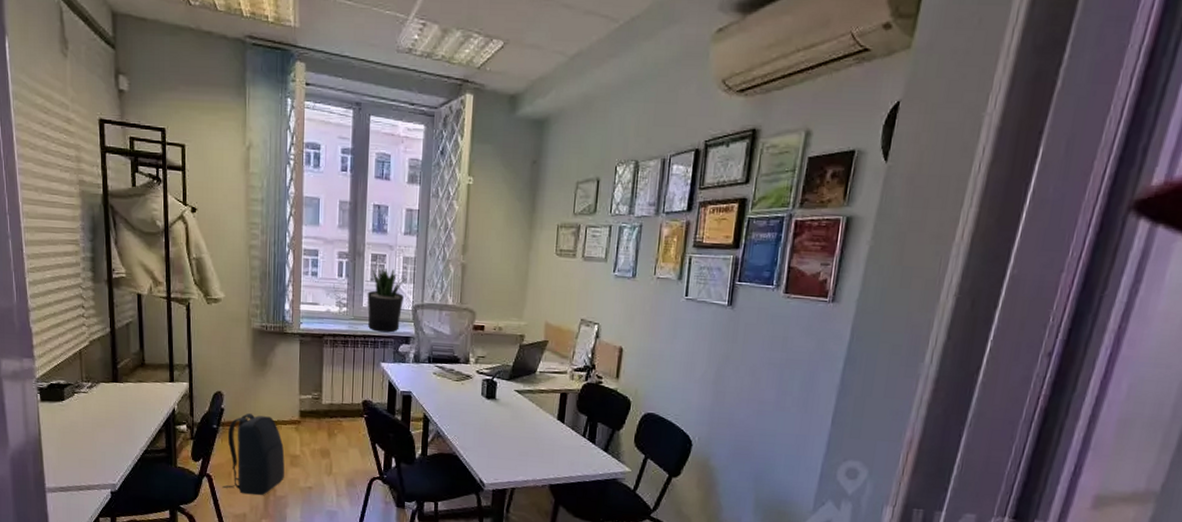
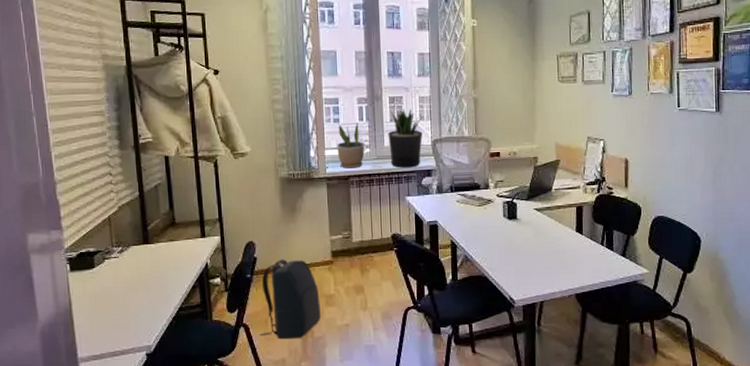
potted plant: none [313,278,342,327] -> present [337,123,365,169]

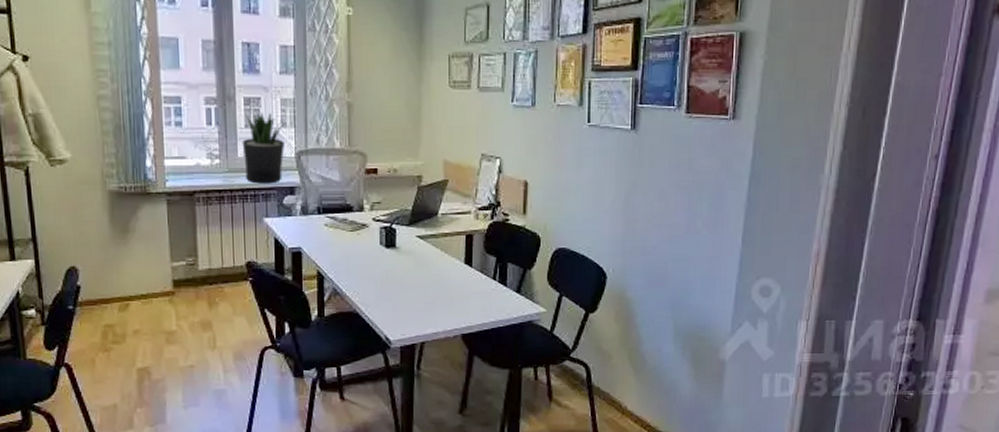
backpack: present [259,259,321,340] -> none [85,289,160,382]
potted plant: present [337,123,365,169] -> none [179,127,214,182]

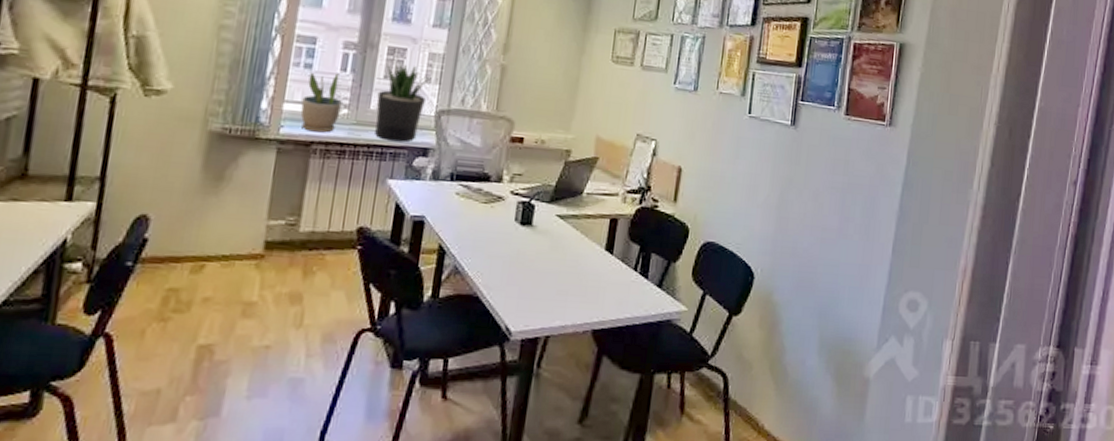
potted plant: none [179,127,214,182] -> present [300,72,342,133]

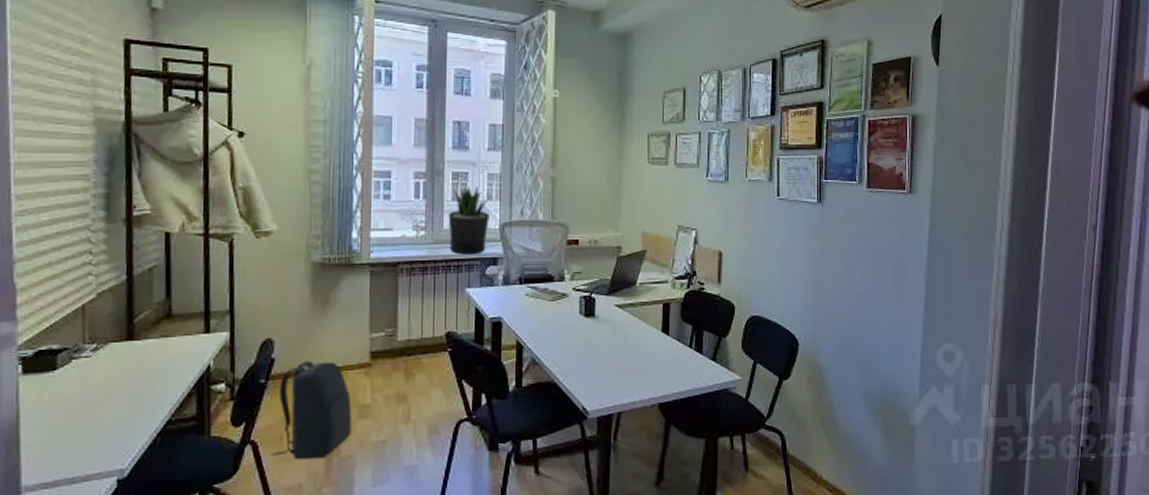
backpack: none [127,245,235,361] -> present [271,361,352,460]
potted plant: present [300,72,342,133] -> none [385,200,419,254]

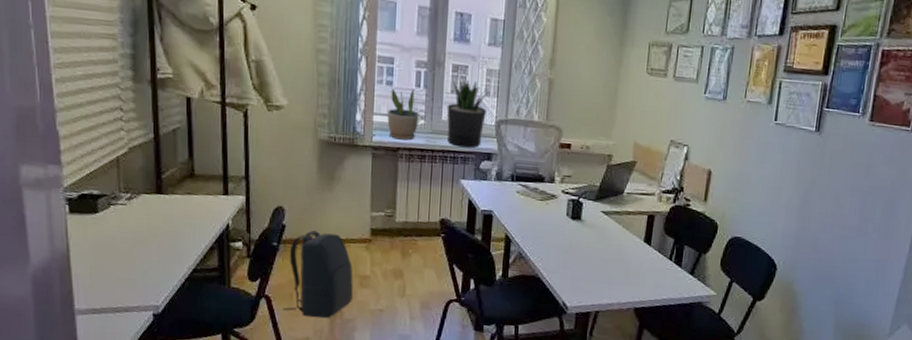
potted plant: none [385,200,419,254] -> present [387,88,419,140]

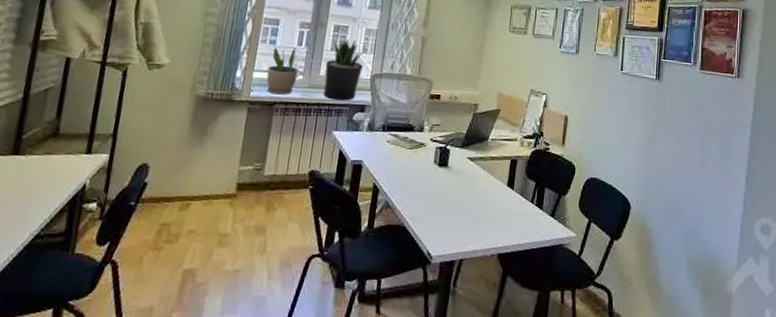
backpack: present [282,230,353,318] -> none [128,187,213,283]

